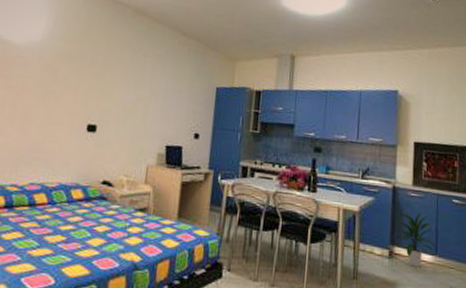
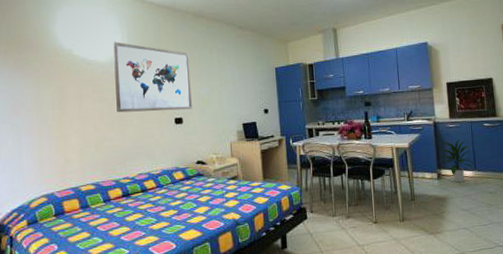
wall art: none [22,24,120,118] -> present [113,42,192,113]

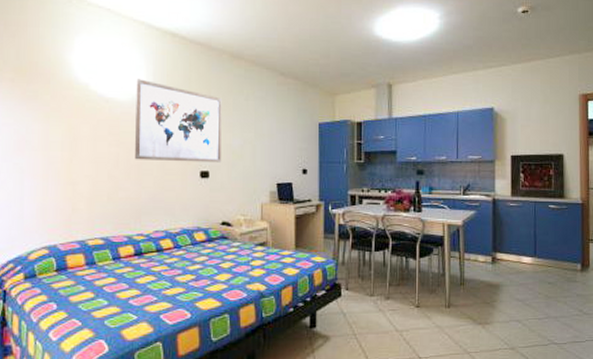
indoor plant: present [439,138,475,183] -> none [496,219,535,269]

